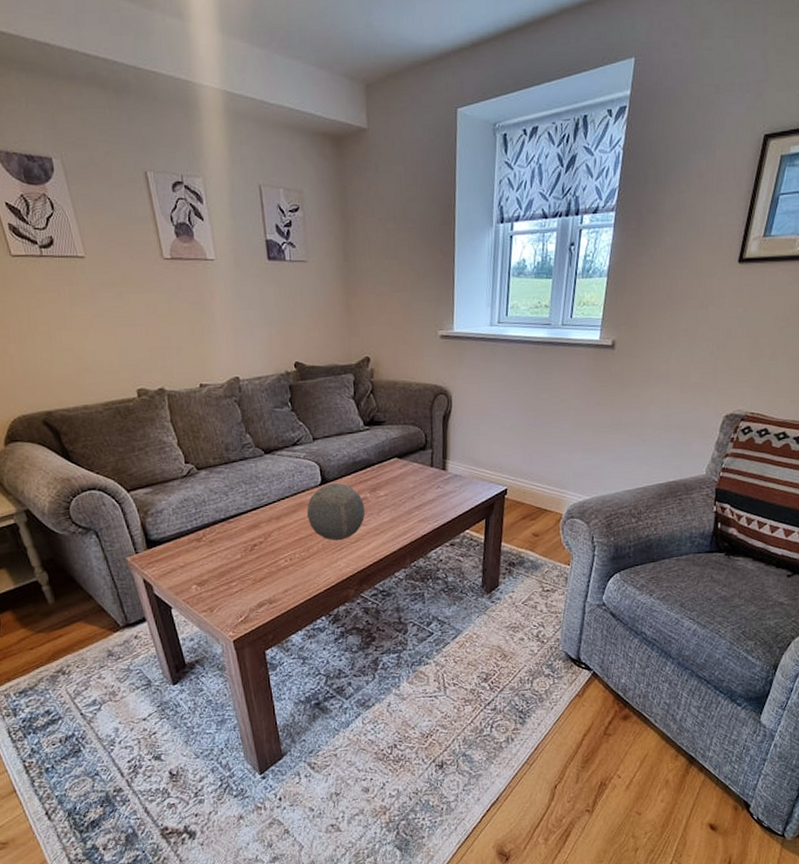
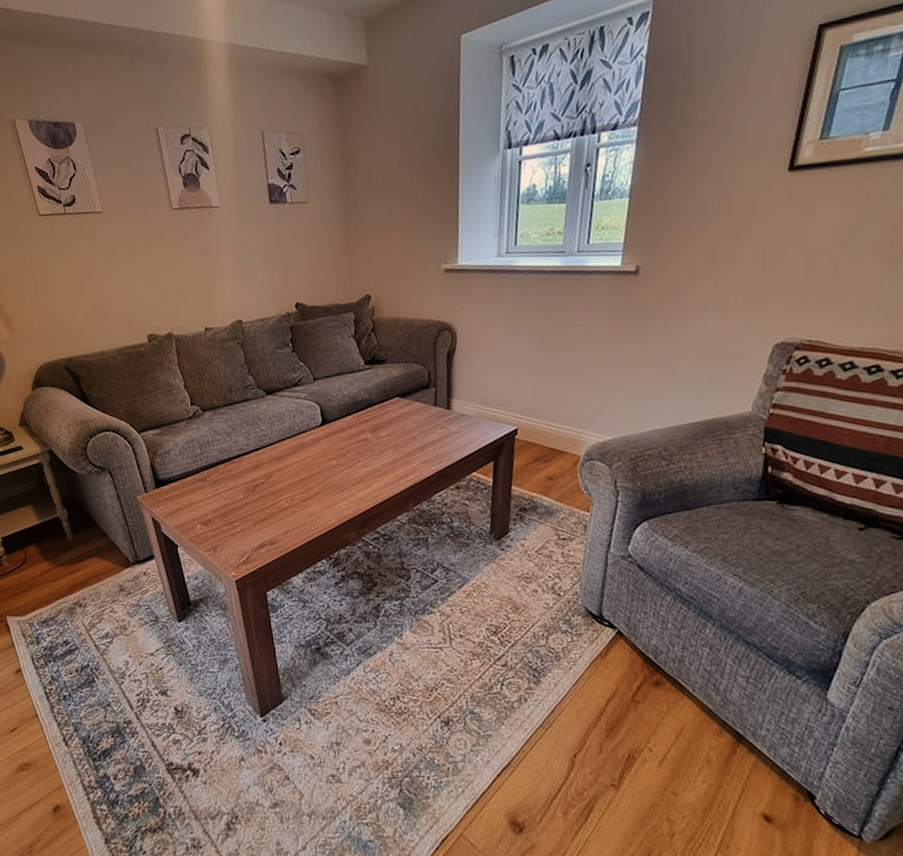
decorative orb: present [306,483,366,541] -> none [307,424,367,483]

